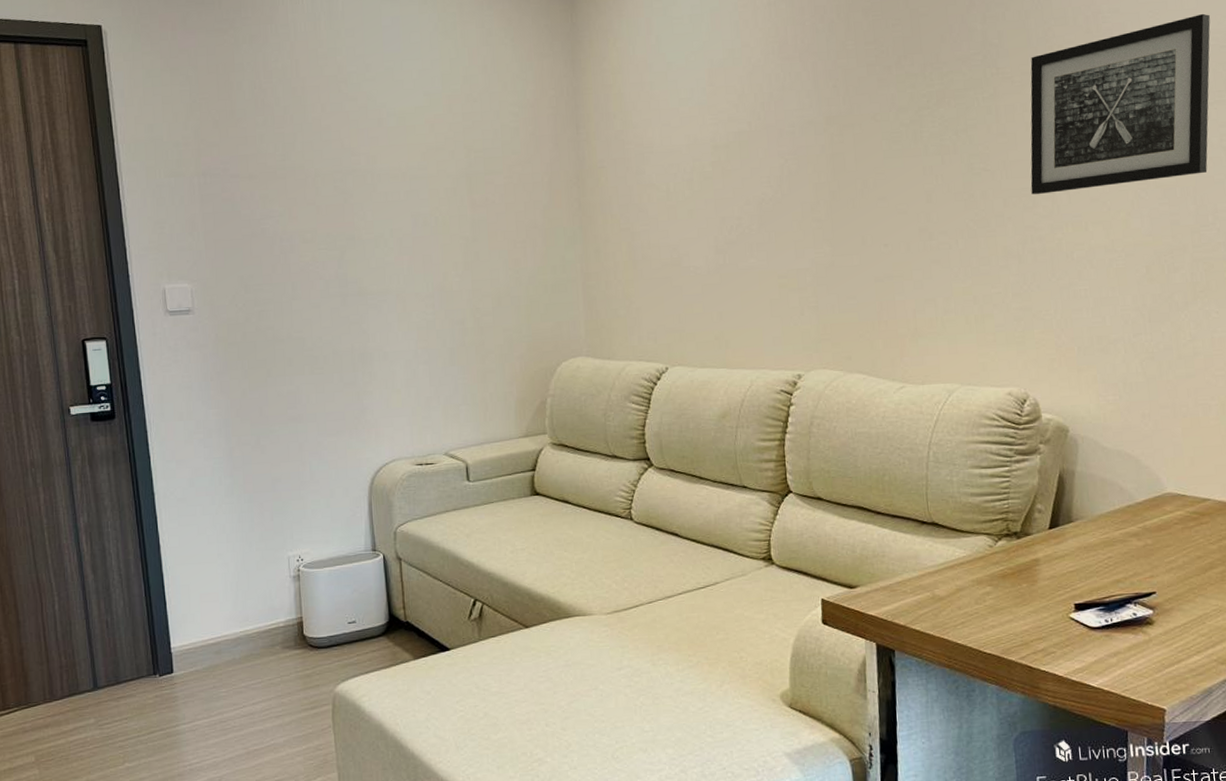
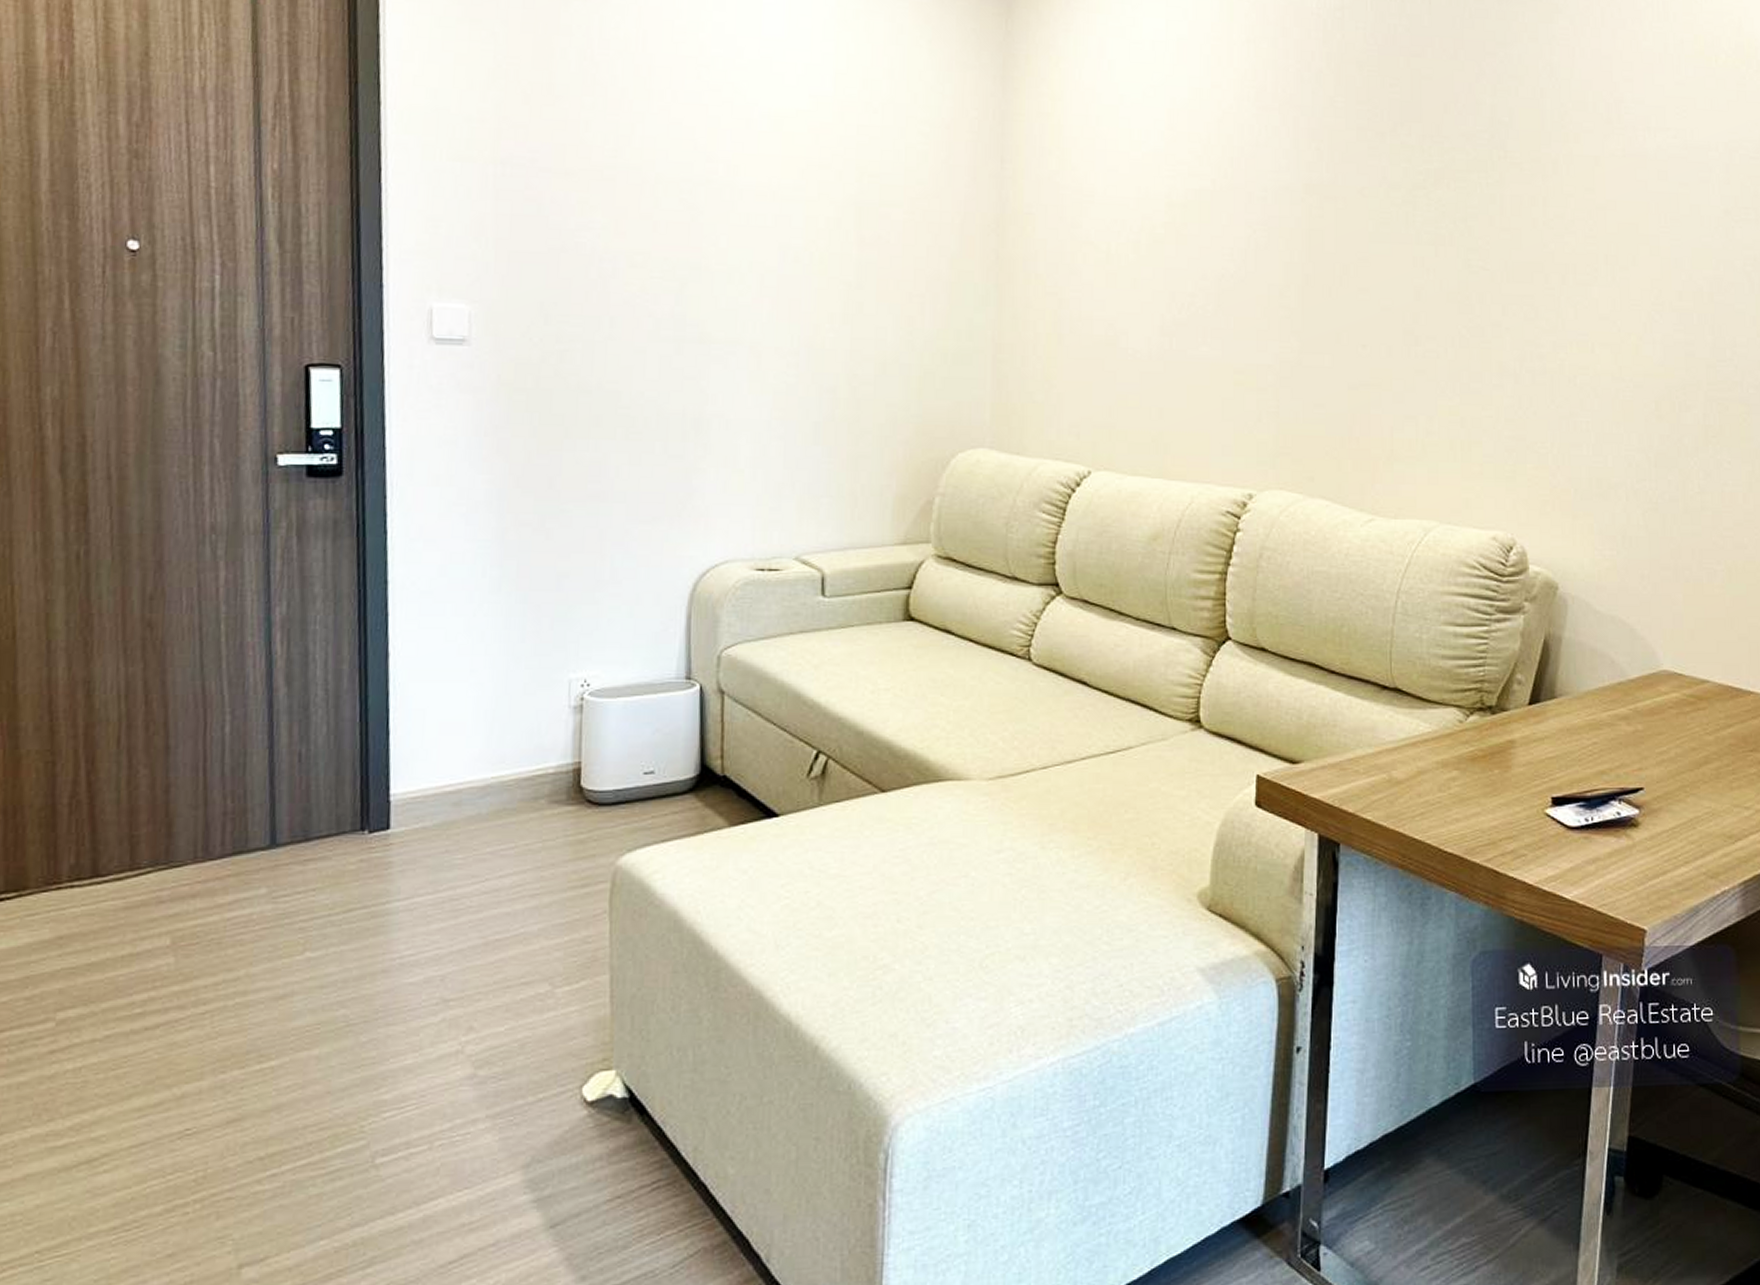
wall art: present [1030,13,1211,195] -> none [1534,117,1742,305]

